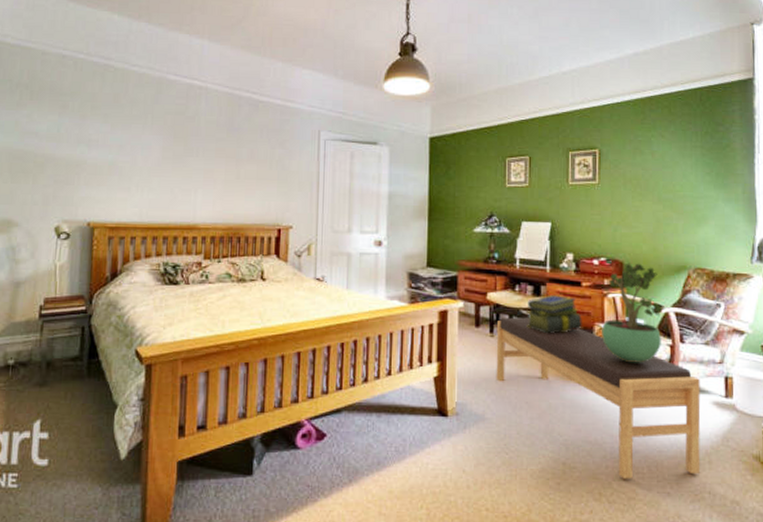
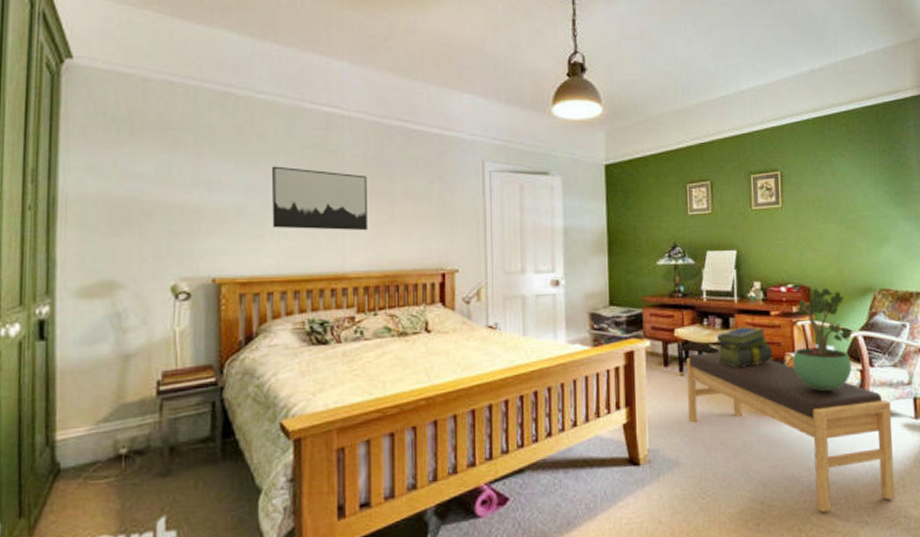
wall art: none [138,129,218,188] -> present [271,166,369,231]

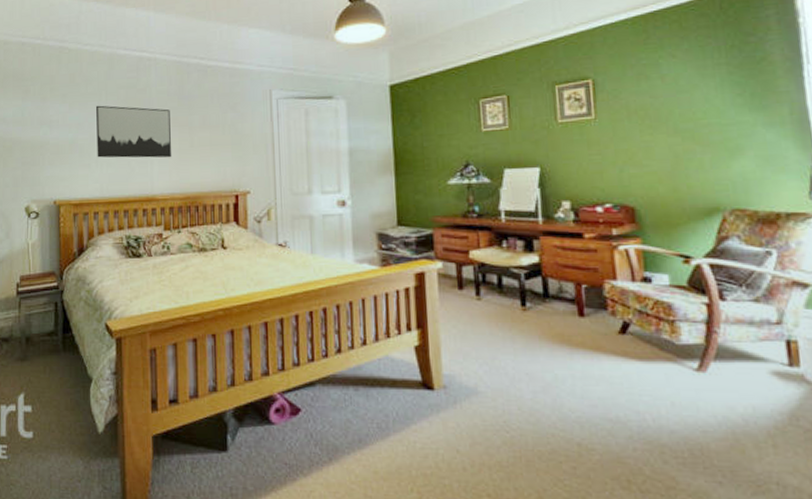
bench: present [686,352,895,512] -> none [484,277,762,464]
stack of books: present [716,326,773,368] -> none [518,250,589,295]
potted plant: present [793,287,853,392] -> none [614,207,695,326]

